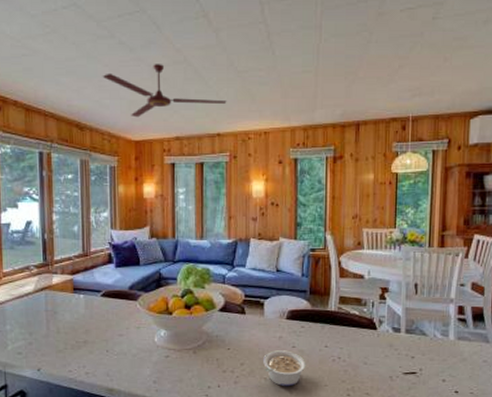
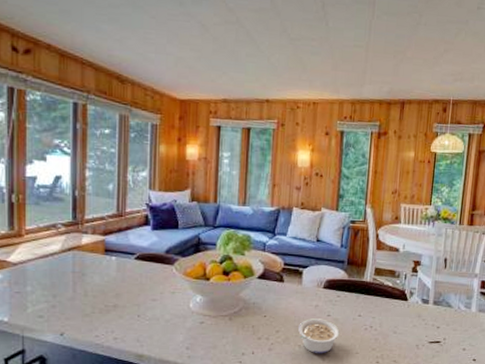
ceiling fan: present [102,64,227,118] -> none [148,21,278,76]

